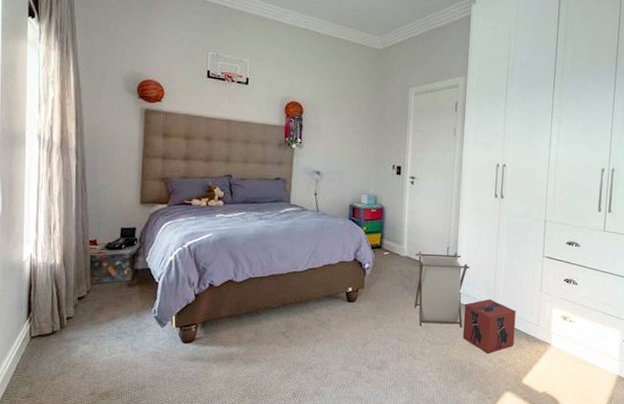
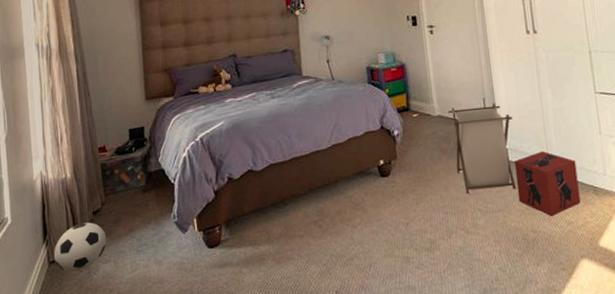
soccer ball: none [36,306,89,349] -> present [54,222,107,273]

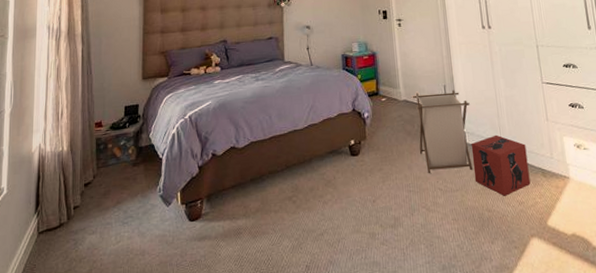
soccer ball: present [54,222,107,273] -> none [44,194,95,243]

